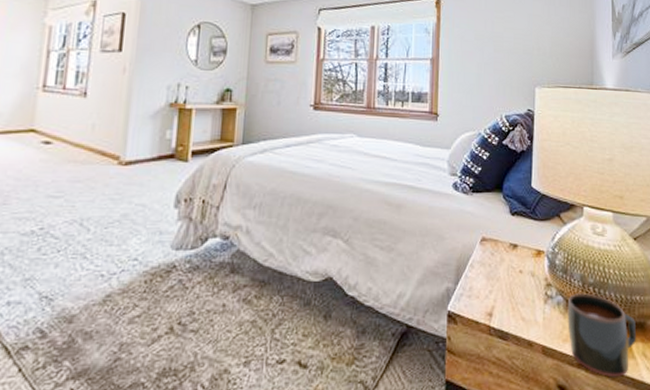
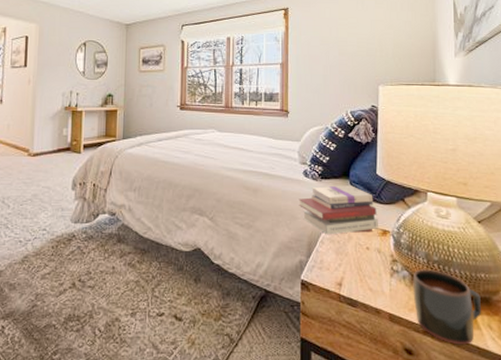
books: none [447,200,532,257] -> present [298,185,378,235]

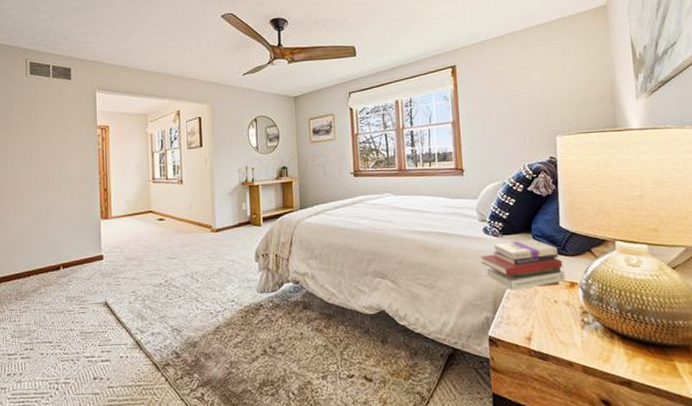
mug: present [413,268,482,345] -> none [605,318,682,394]

